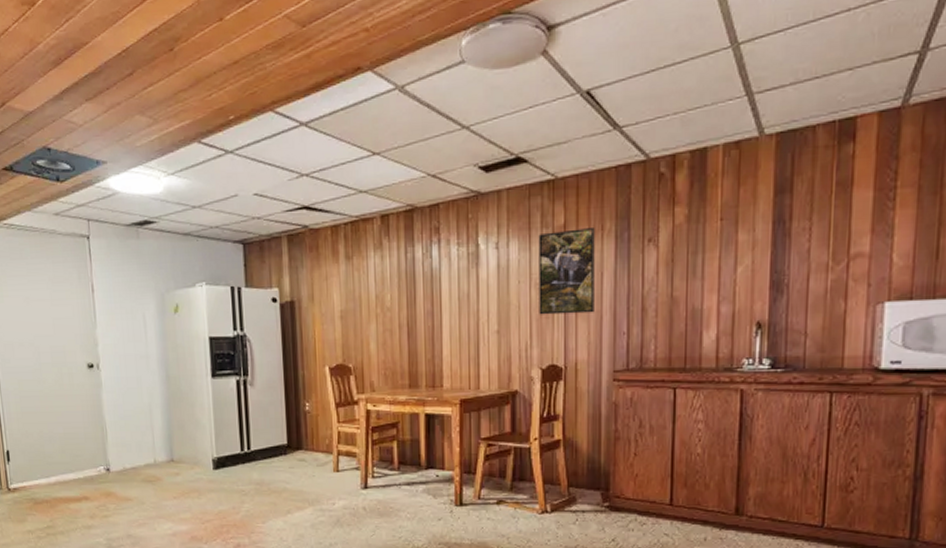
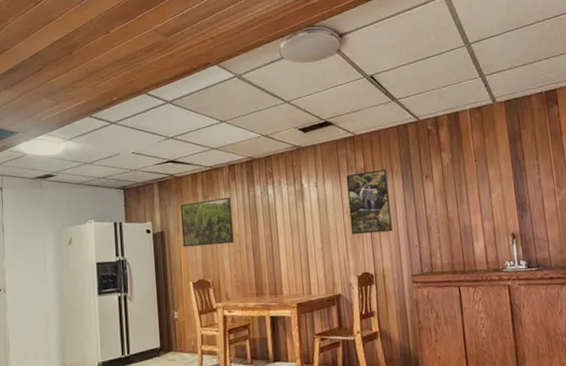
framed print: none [315,258,383,323] -> present [180,197,234,247]

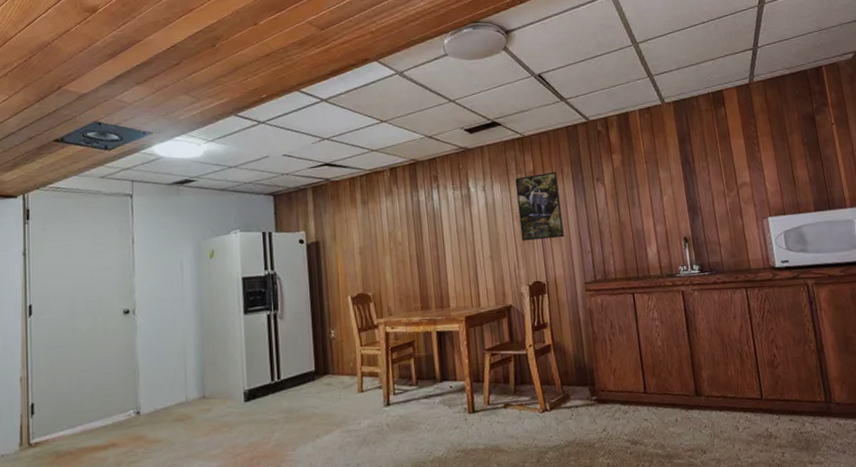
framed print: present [180,197,234,247] -> none [337,202,396,259]

